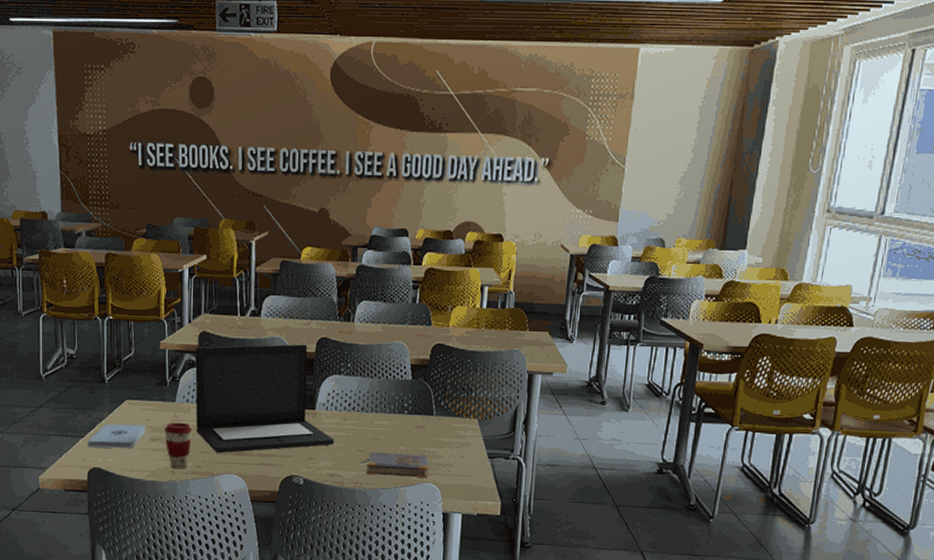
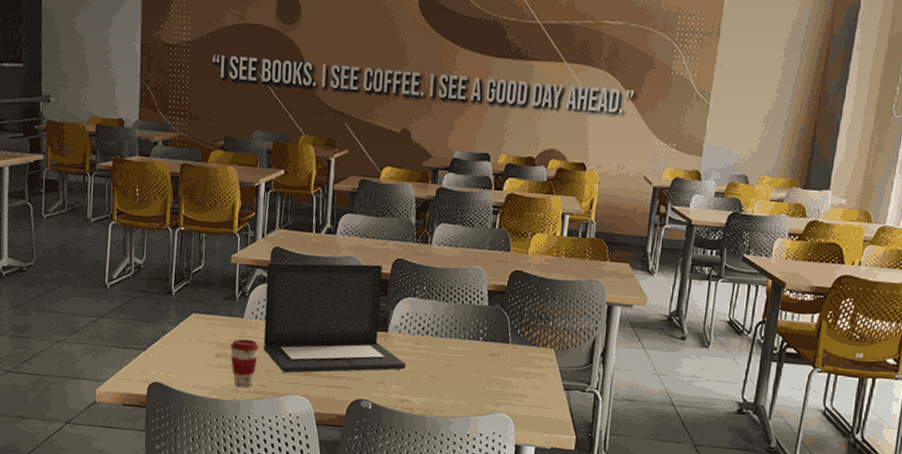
notepad: present [88,423,146,449] -> none [149,336,212,364]
book: present [361,452,429,478] -> none [432,378,503,408]

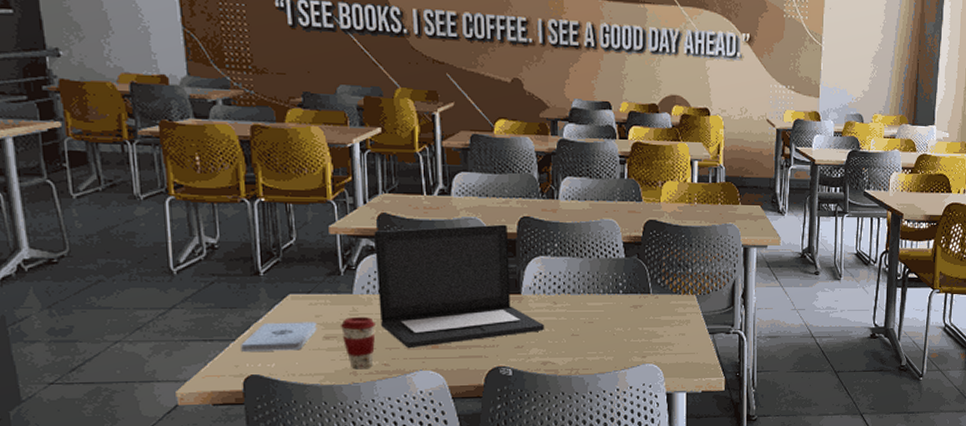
notepad: none [149,336,212,364] -> present [241,322,317,351]

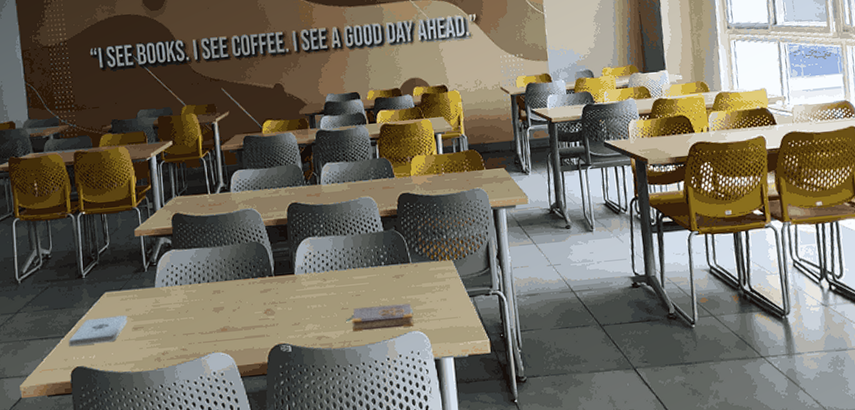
coffee cup: present [340,316,375,370] -> none [145,306,174,356]
laptop: present [374,224,545,349] -> none [170,212,318,333]
book: none [575,335,648,360] -> present [346,303,414,332]

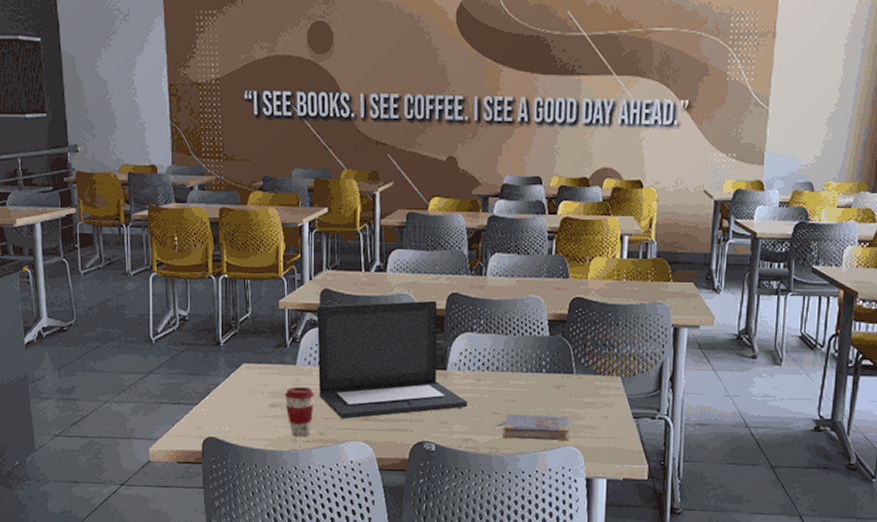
notepad: present [69,315,128,346] -> none [202,389,265,416]
coffee cup: none [145,306,174,356] -> present [284,386,314,437]
laptop: none [170,212,318,333] -> present [317,300,468,420]

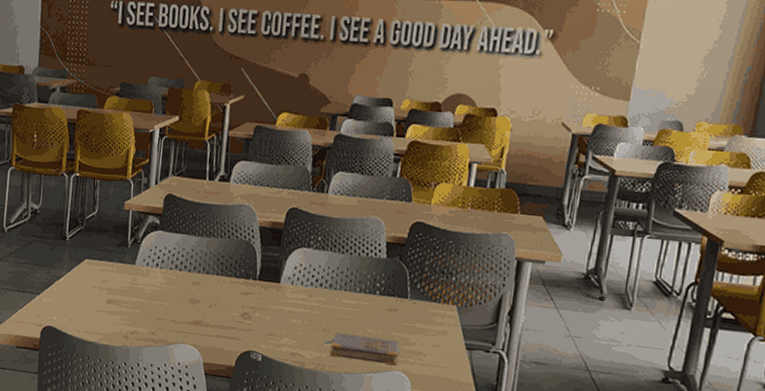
coffee cup: present [284,386,314,437] -> none [121,286,150,335]
laptop: present [317,300,468,420] -> none [154,209,299,322]

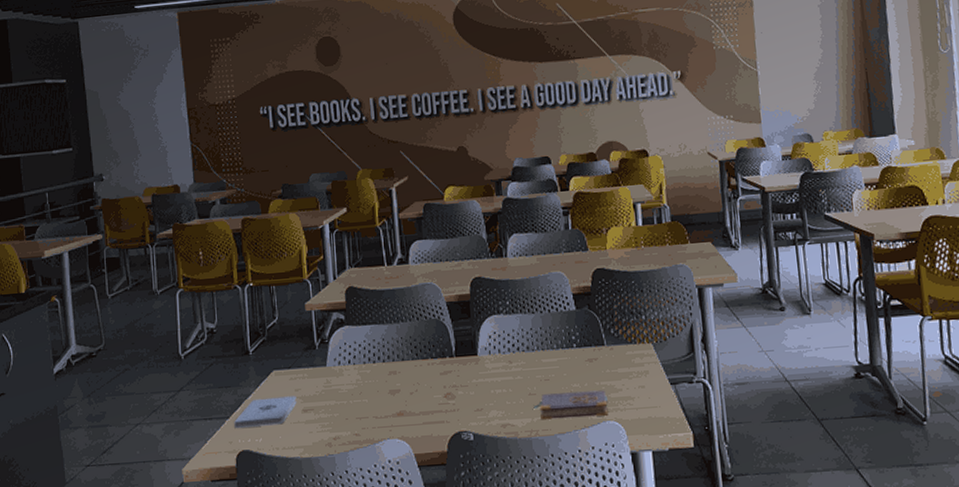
notepad: none [43,281,103,310] -> present [234,396,297,428]

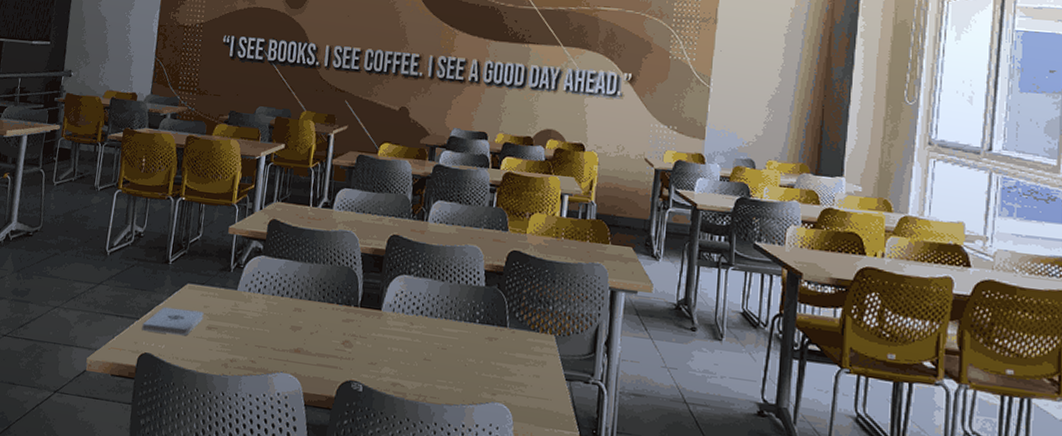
book: present [533,390,609,420] -> none [426,362,500,397]

